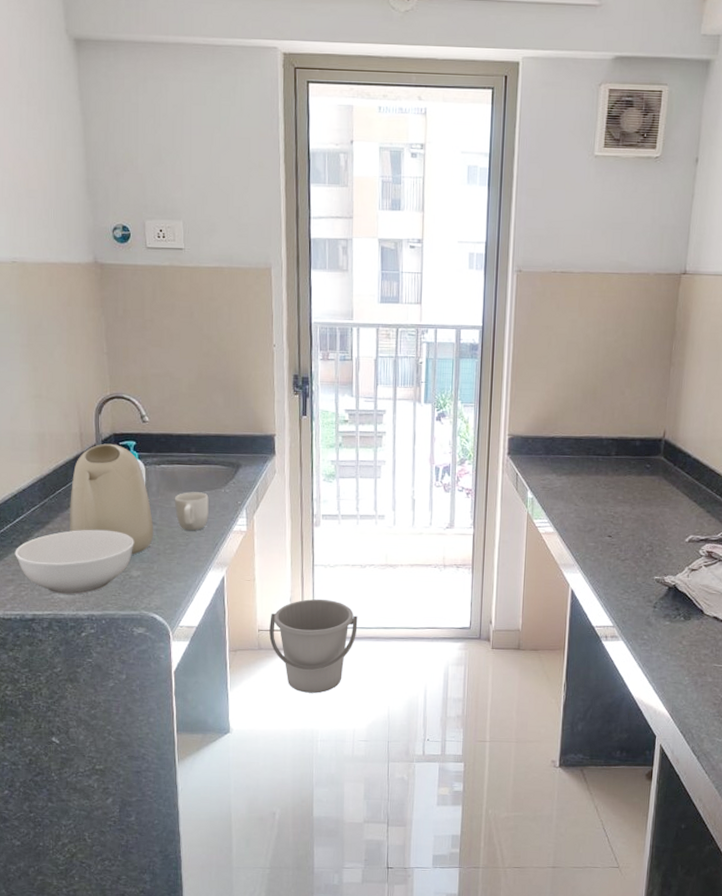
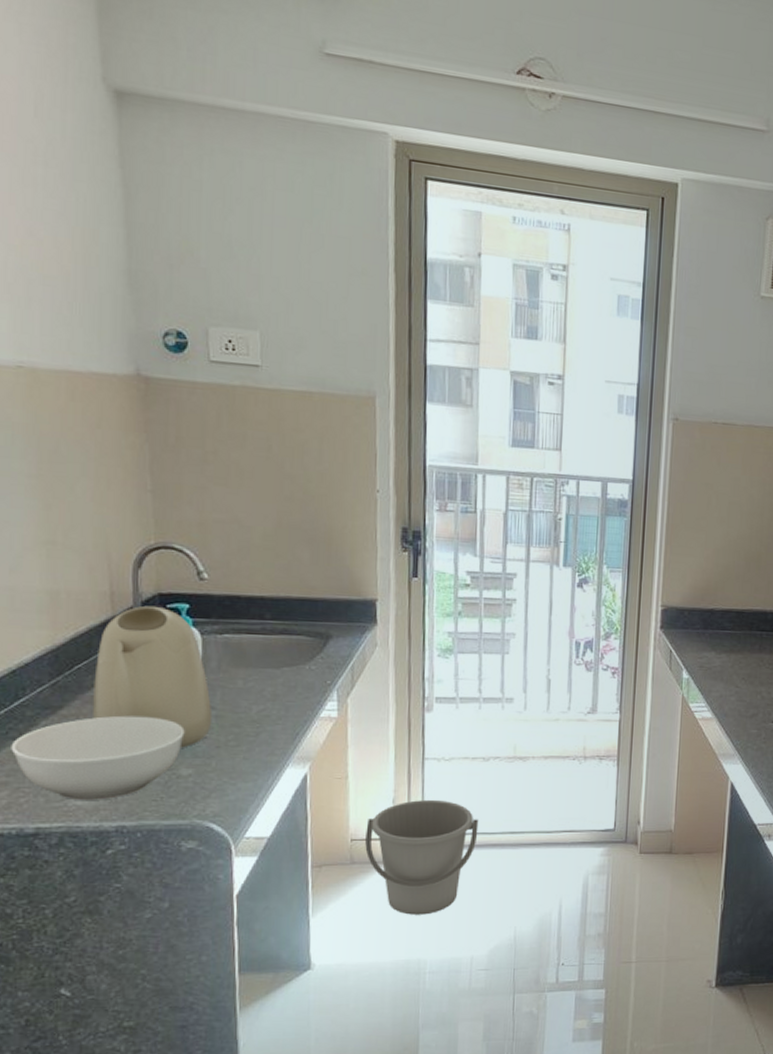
mug: present [174,492,209,531] -> none [241,668,288,718]

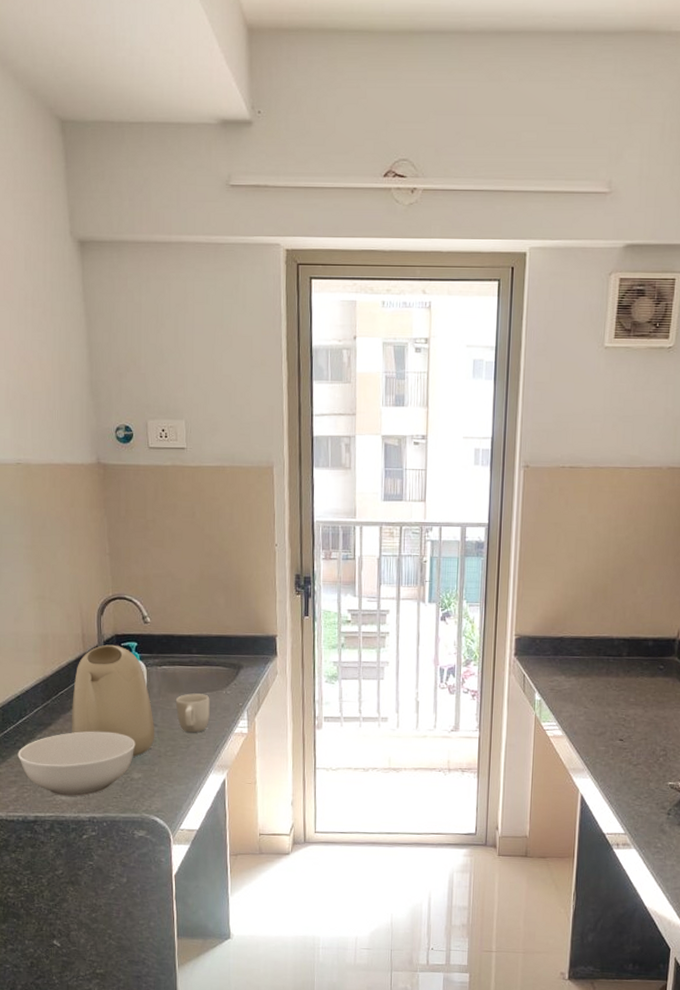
mug: none [241,668,288,718] -> present [175,693,210,733]
bucket: present [365,799,479,915] -> none [270,802,360,899]

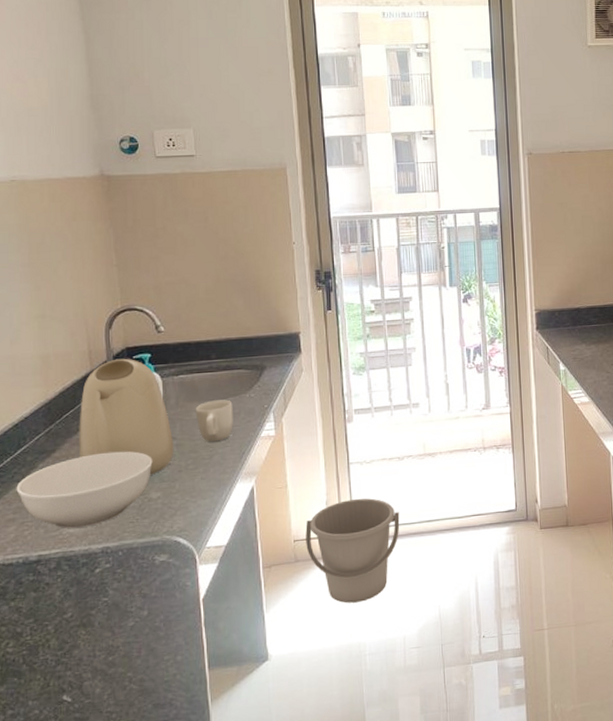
bucket: none [270,802,360,899] -> present [305,498,400,603]

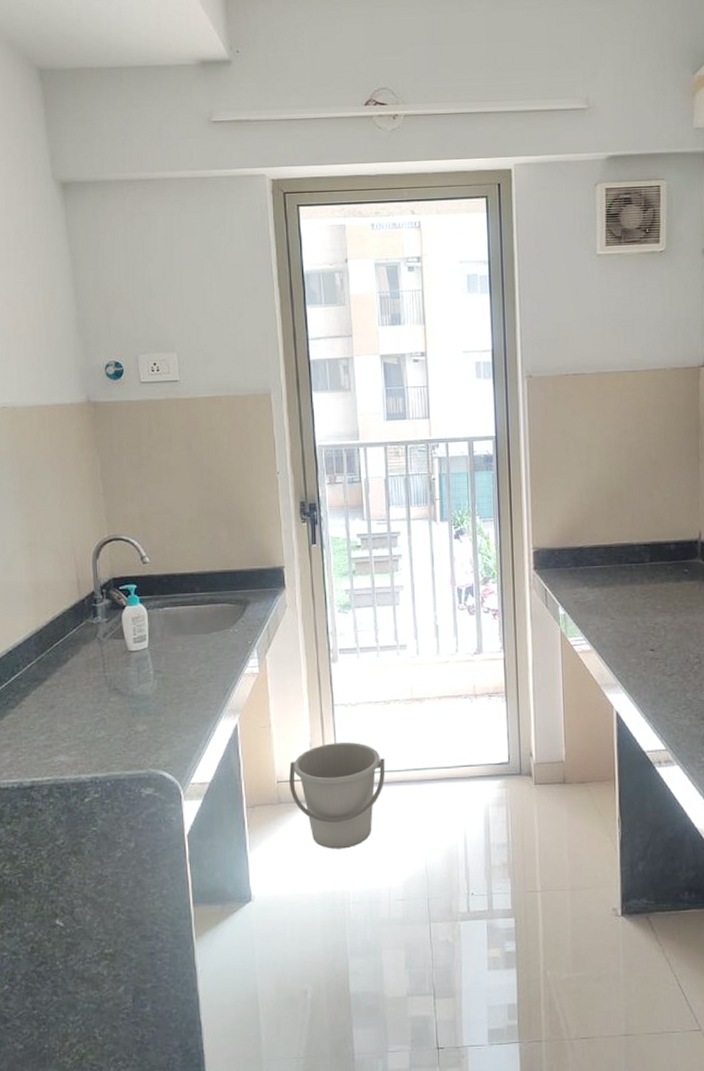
bowl: present [16,451,153,529] -> none [11,682,139,756]
kettle: present [79,358,174,475] -> none [68,588,160,708]
mug: present [195,399,233,442] -> none [179,634,217,677]

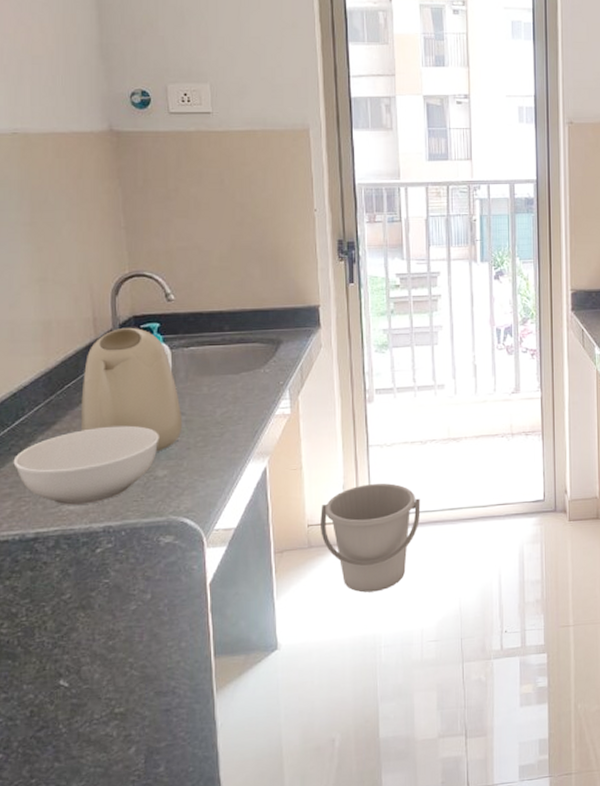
bowl: none [11,682,139,756] -> present [13,425,159,505]
kettle: none [68,588,160,708] -> present [81,327,183,452]

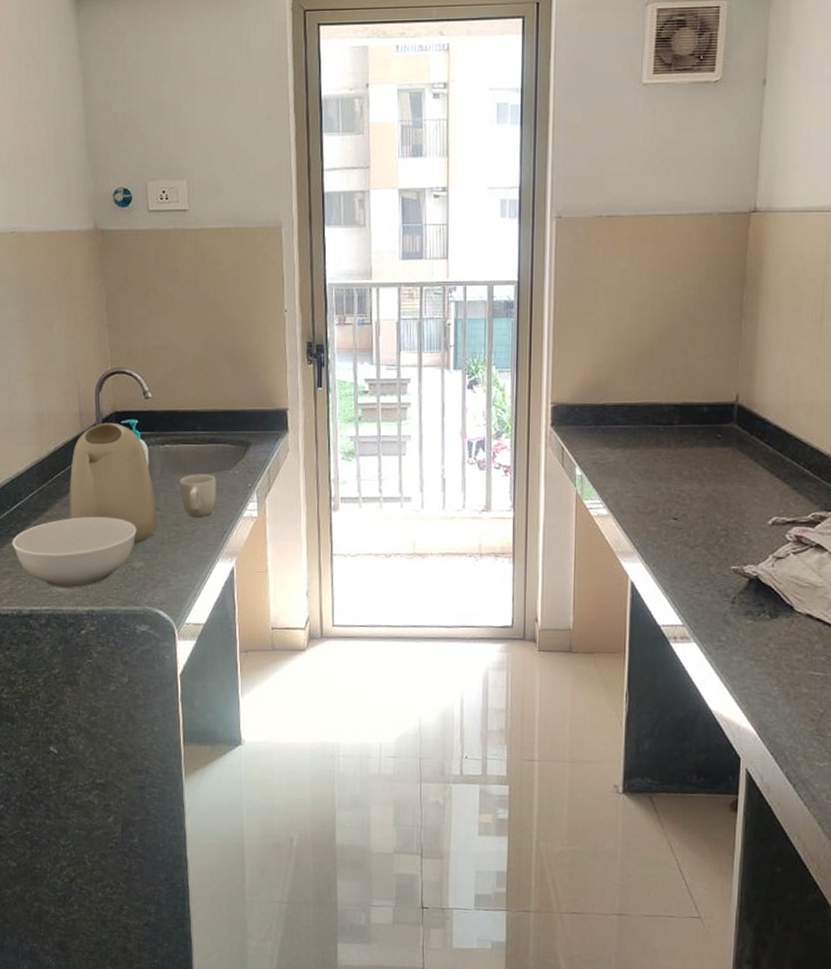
mug: none [206,374,246,419] -> present [179,474,216,517]
bucket: present [320,483,421,593] -> none [284,592,383,701]

